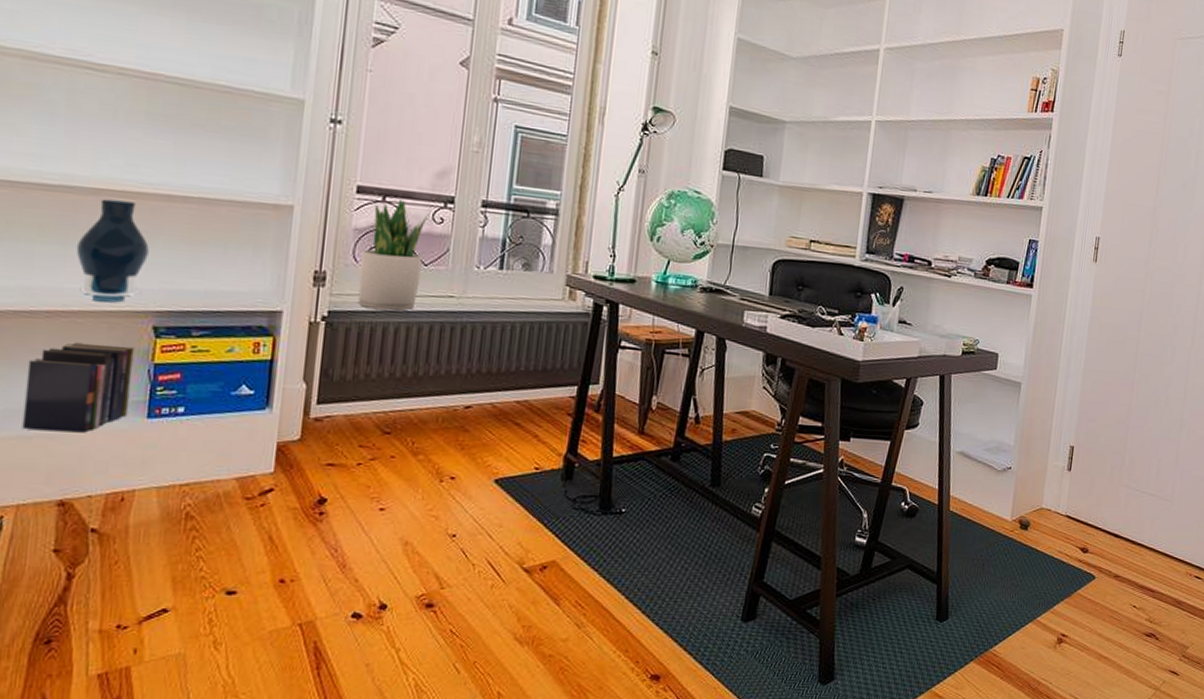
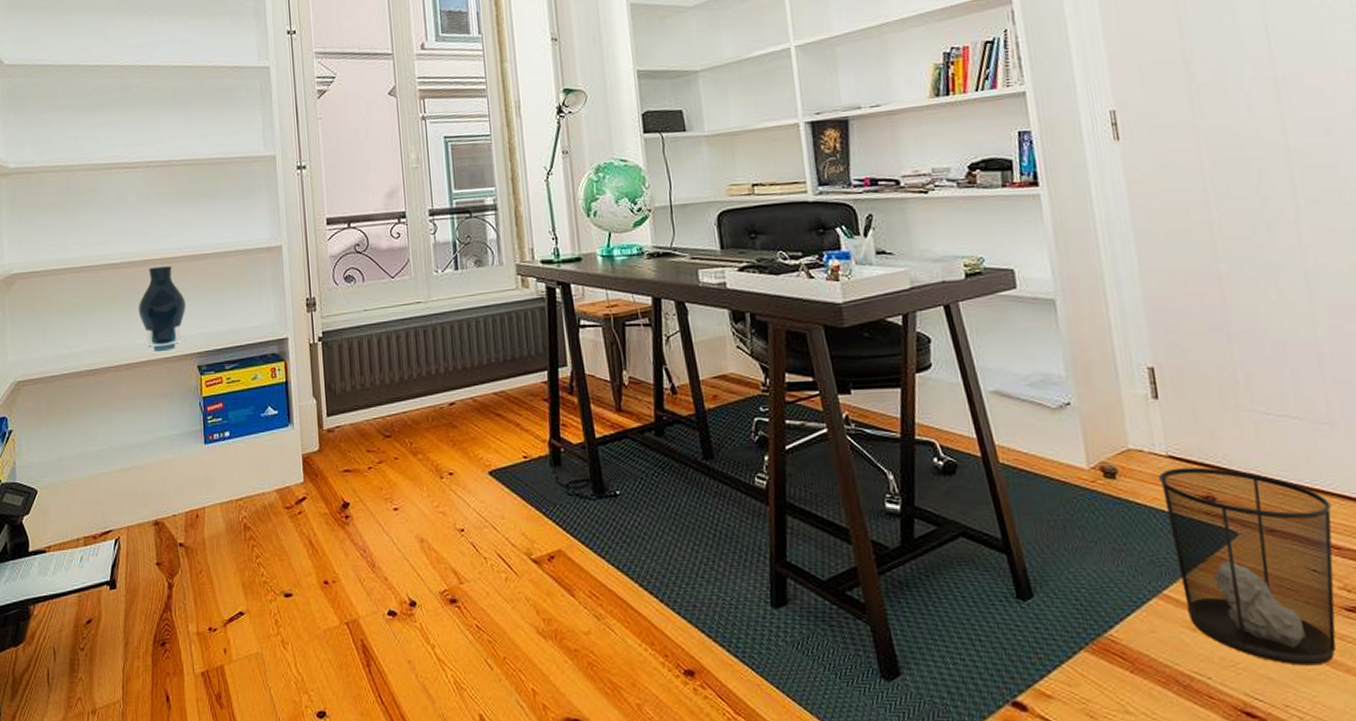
books: present [22,342,135,433] -> none [119,385,191,464]
planter: present [358,200,431,311] -> none [340,223,391,325]
waste bin: none [1049,525,1157,674] -> present [1159,467,1336,666]

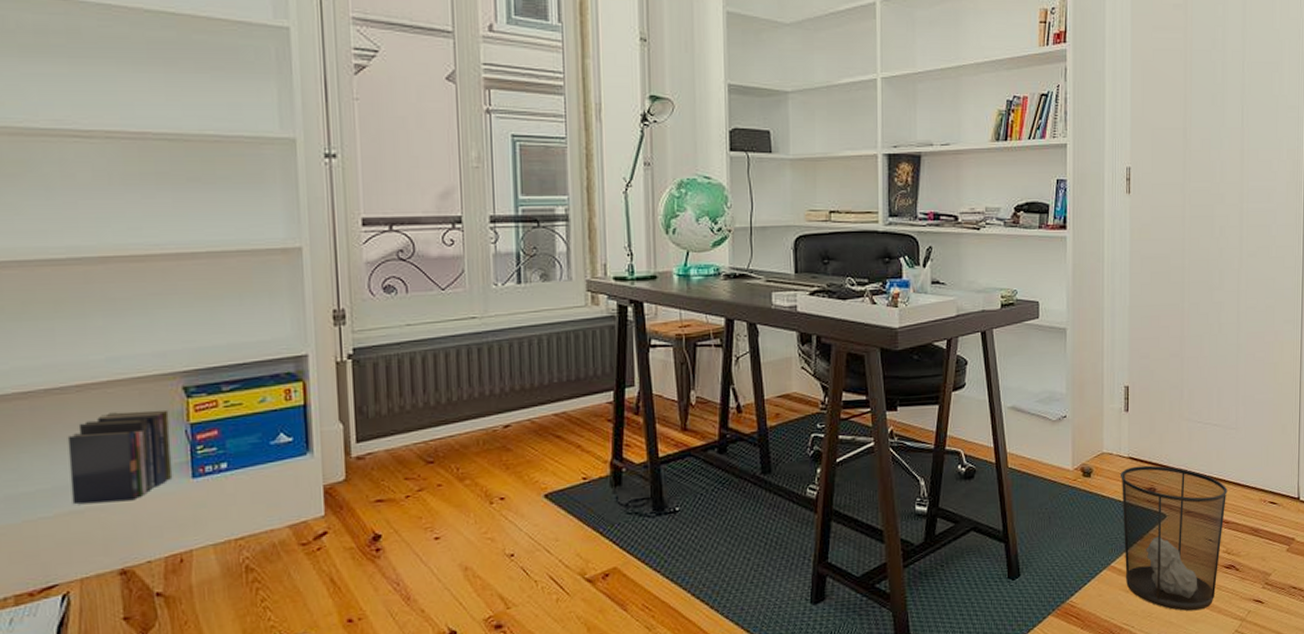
books: none [119,385,191,464] -> present [67,409,173,505]
vase: present [138,266,186,352] -> none [94,265,166,371]

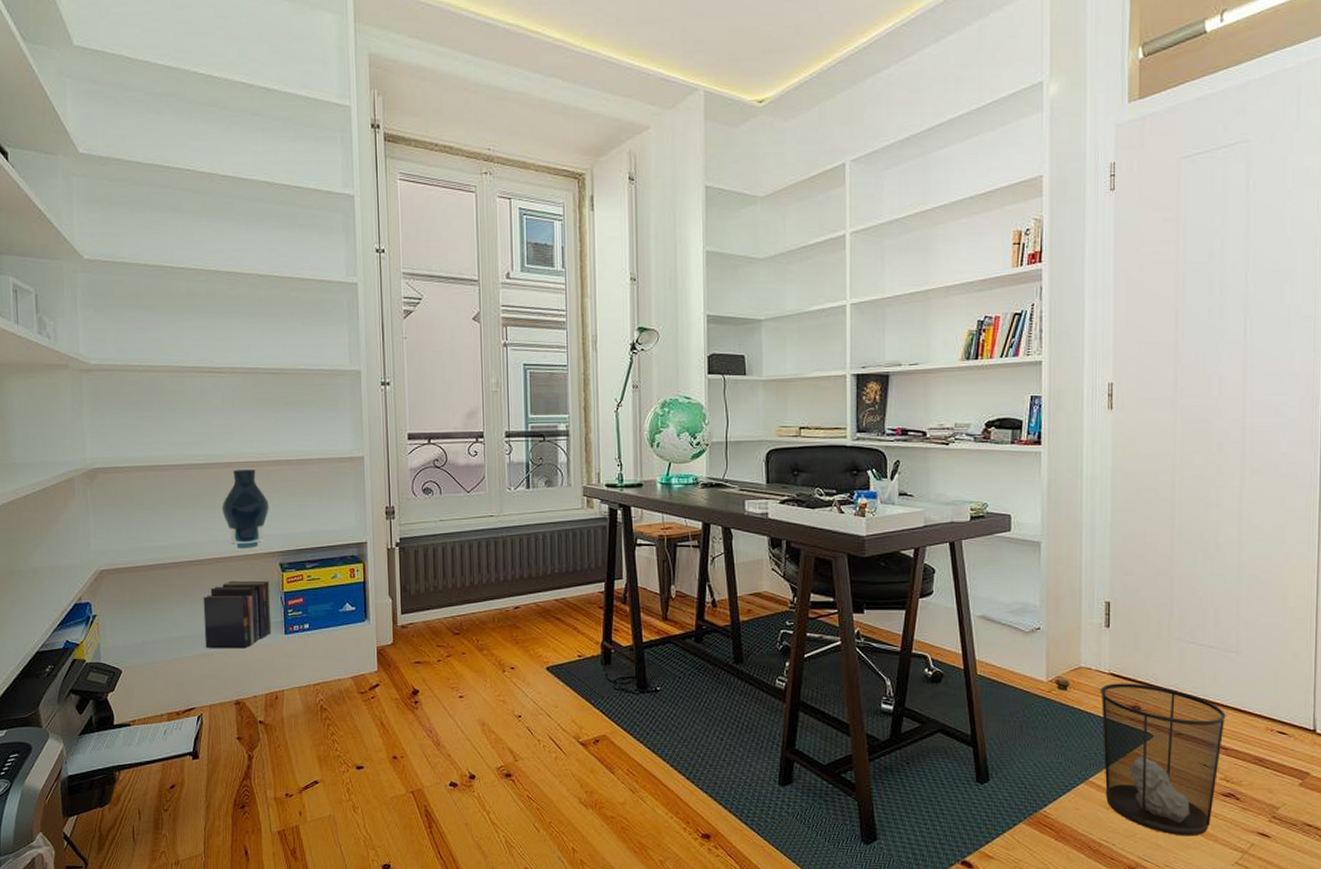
vase: none [94,265,166,371] -> present [221,469,269,549]

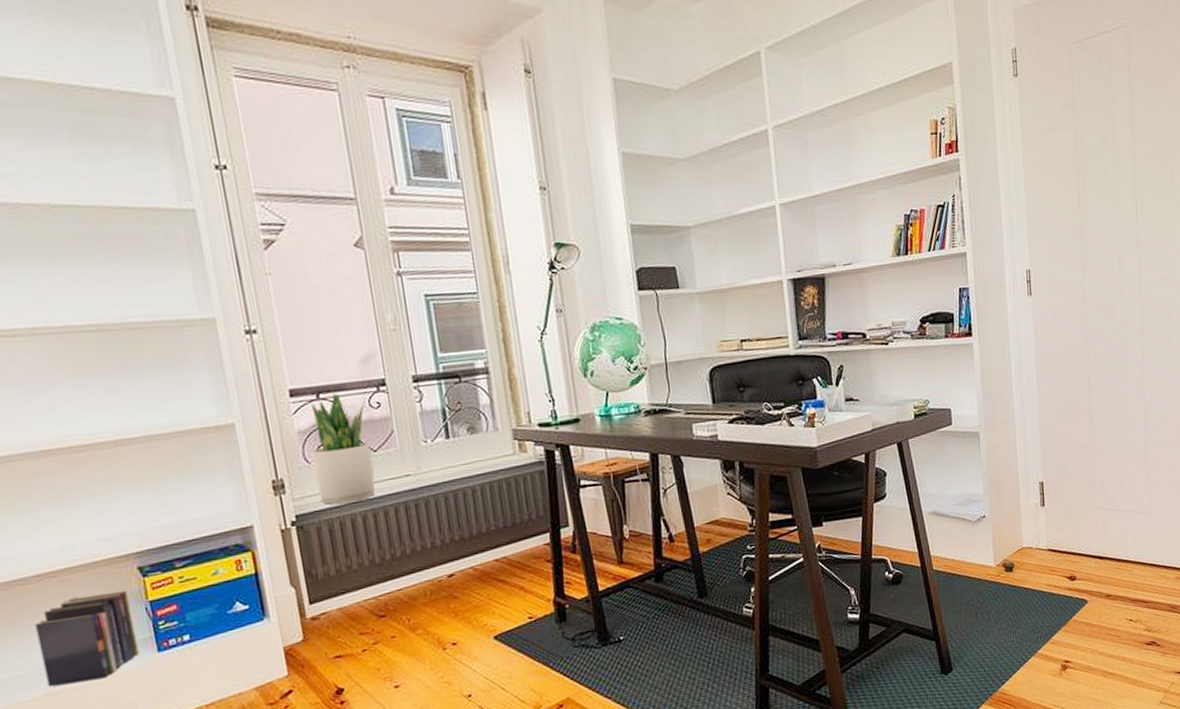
vase: present [221,469,269,549] -> none [43,455,114,558]
planter: none [418,440,466,533] -> present [311,393,376,505]
waste bin: present [1100,683,1226,836] -> none [1041,554,1145,689]

